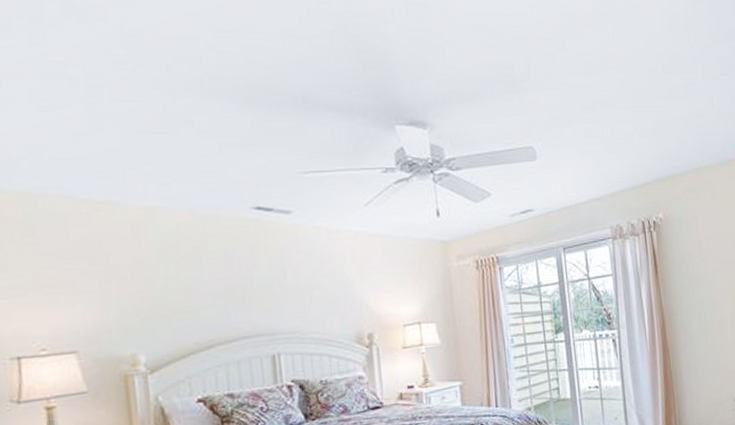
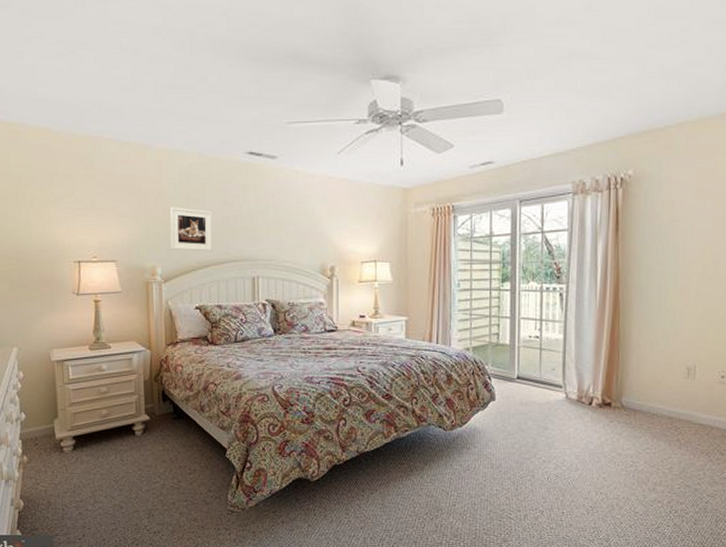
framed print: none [152,276,216,331] -> present [169,206,213,252]

